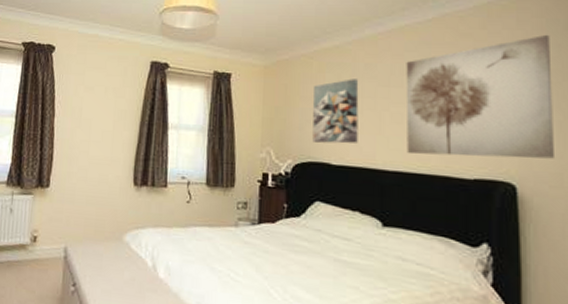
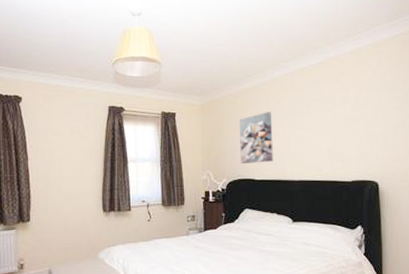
wall art: present [406,34,554,159] -> none [304,71,401,166]

